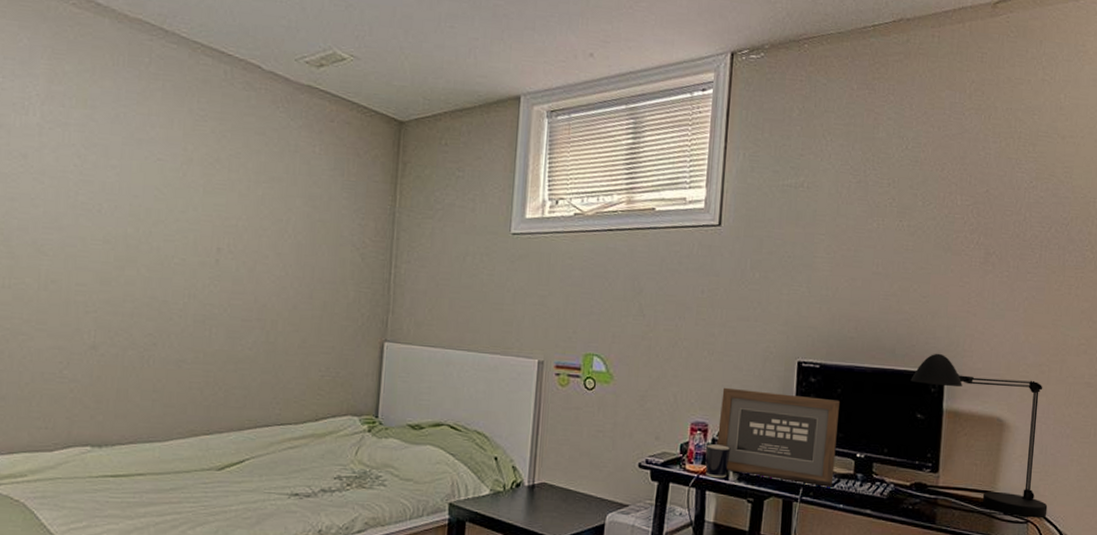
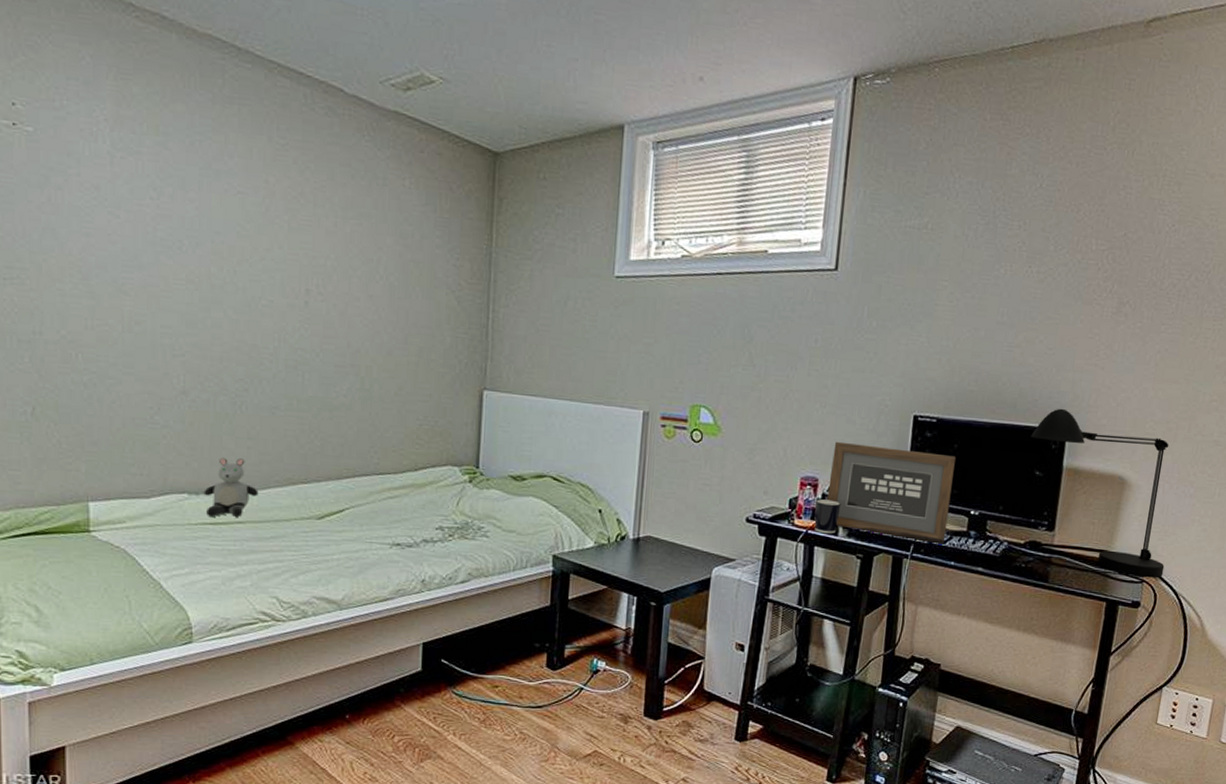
stuffed animal: none [106,410,161,470] -> present [204,457,259,518]

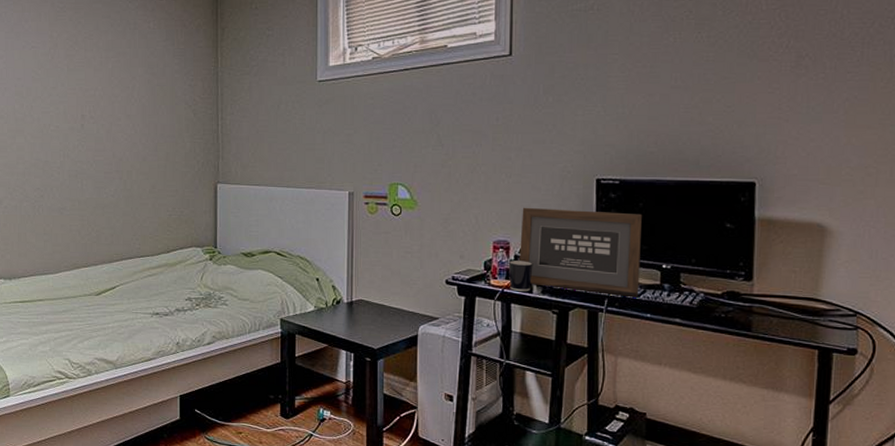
stuffed animal: present [204,457,259,518] -> none [15,250,53,297]
desk lamp: present [1031,408,1169,579] -> none [717,162,881,325]

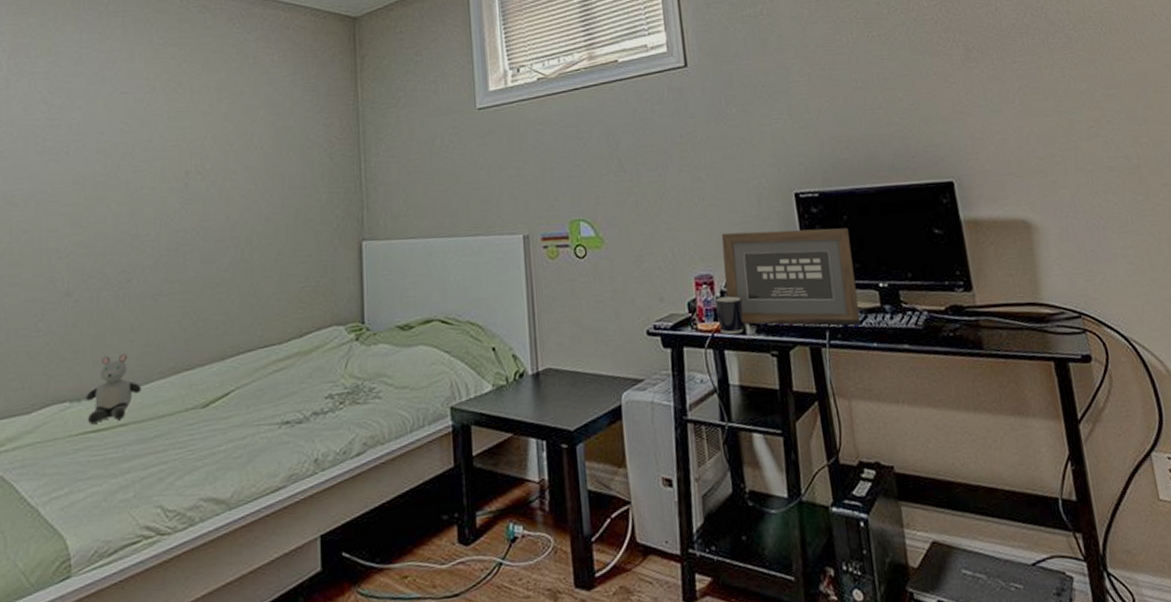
stuffed animal: none [15,250,53,297] -> present [85,354,142,425]

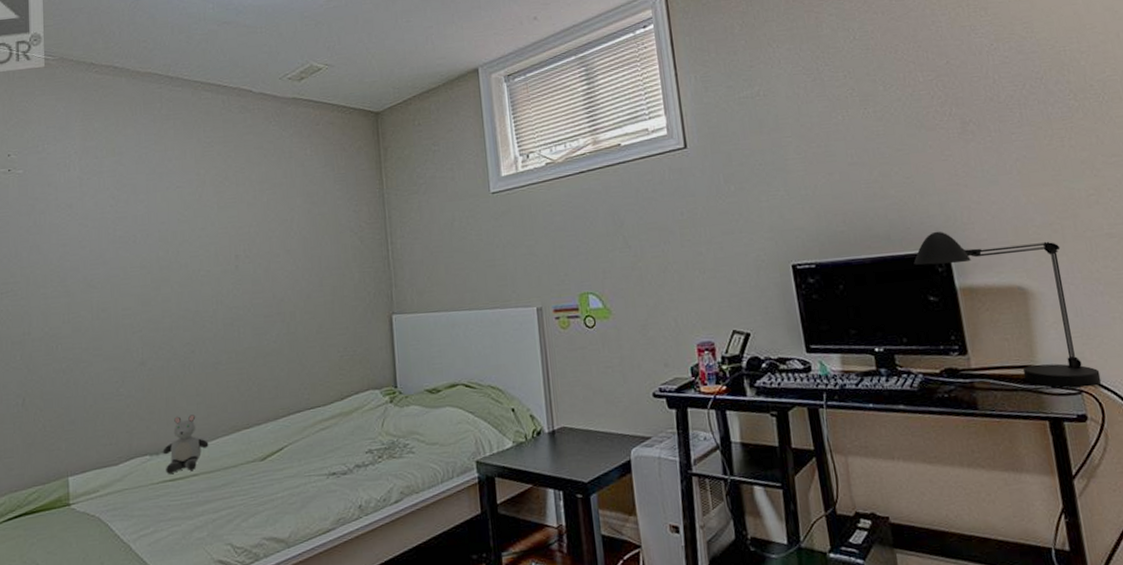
mug: present [714,296,744,335] -> none [716,361,744,397]
picture frame: present [721,227,861,327] -> none [721,296,857,389]
desk lamp: none [918,160,1105,327] -> present [913,231,1102,388]

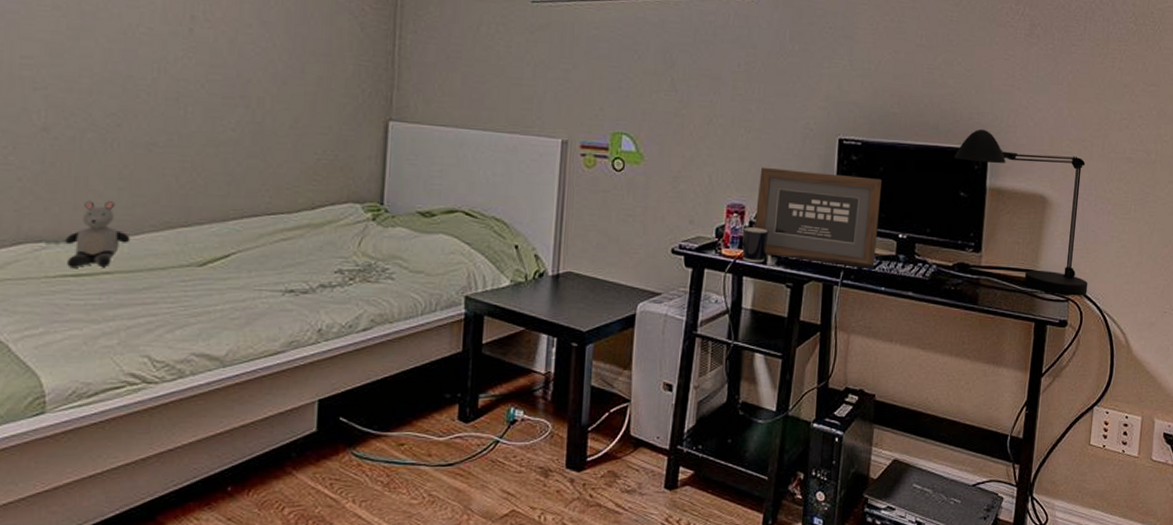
mug: none [716,361,744,397] -> present [742,227,769,263]
picture frame: none [721,296,857,389] -> present [754,167,883,271]

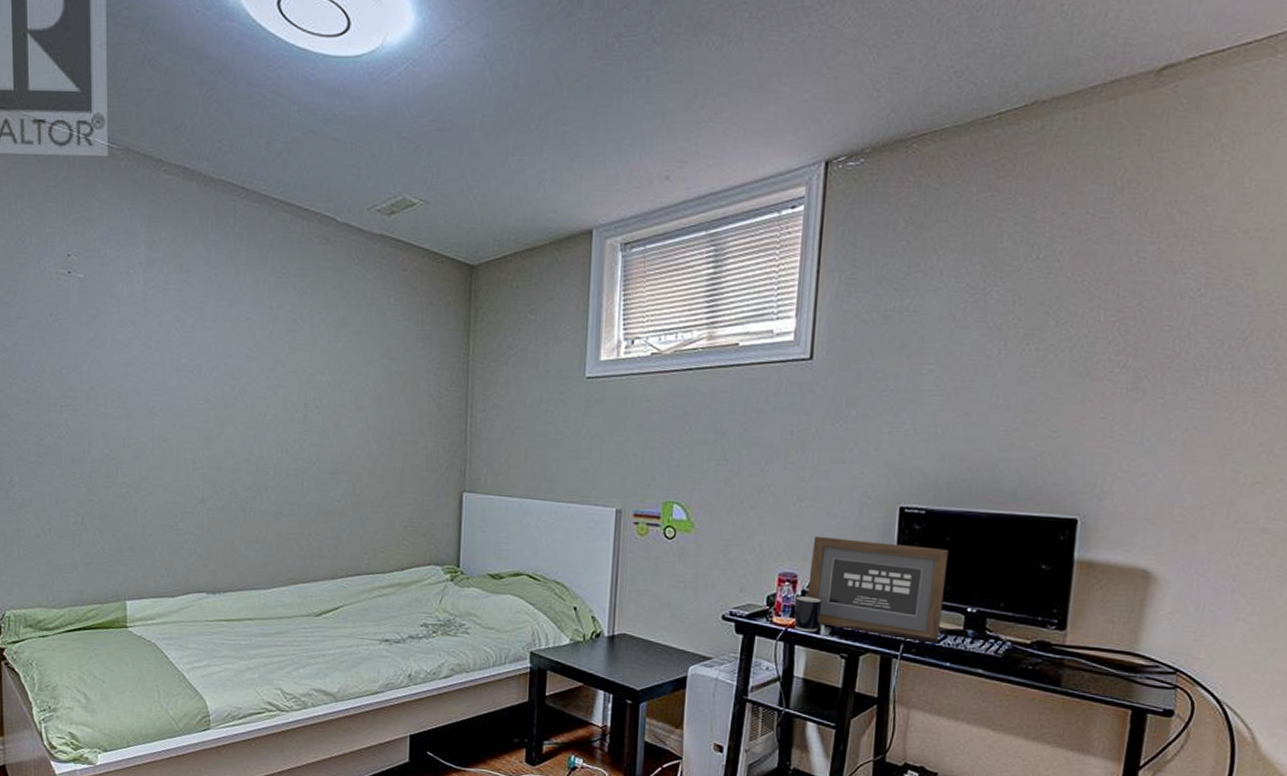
stuffed animal: present [65,200,130,269] -> none [219,559,265,615]
desk lamp: present [954,129,1088,296] -> none [1034,495,1204,684]

